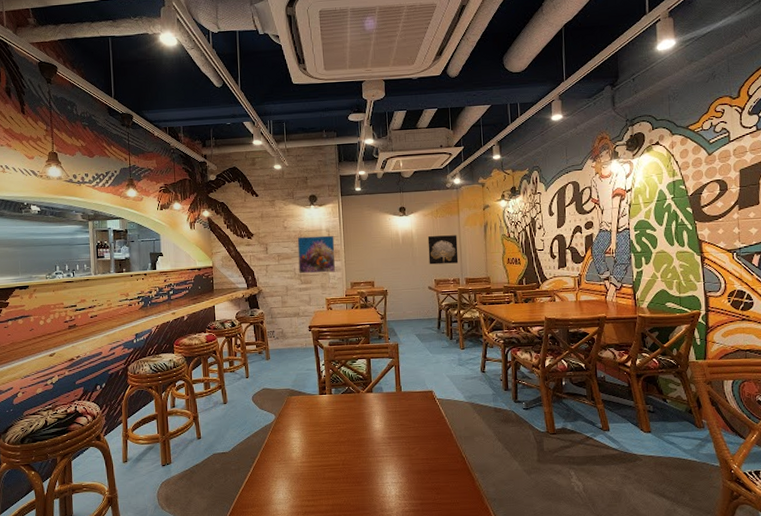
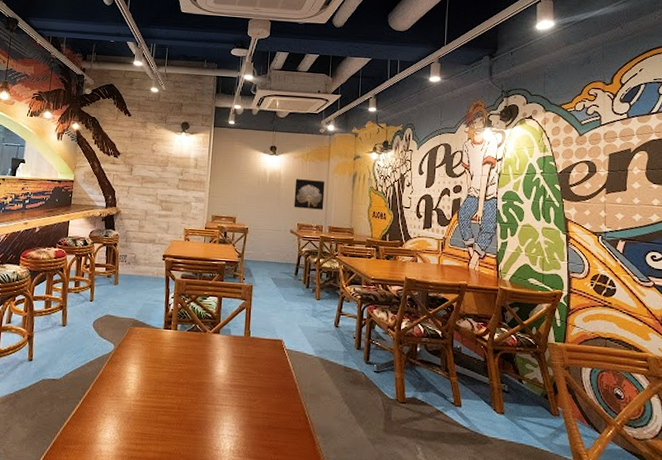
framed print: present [297,235,336,274] -> none [161,162,202,203]

